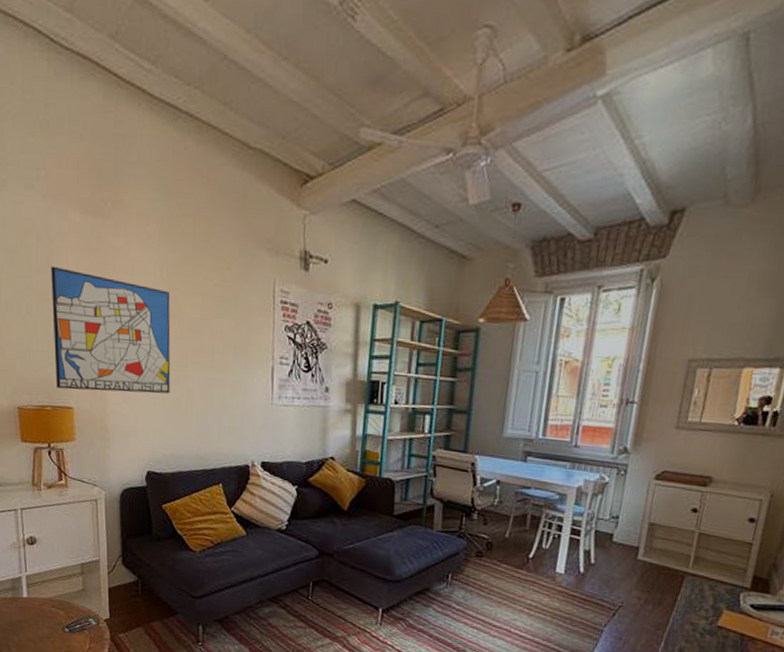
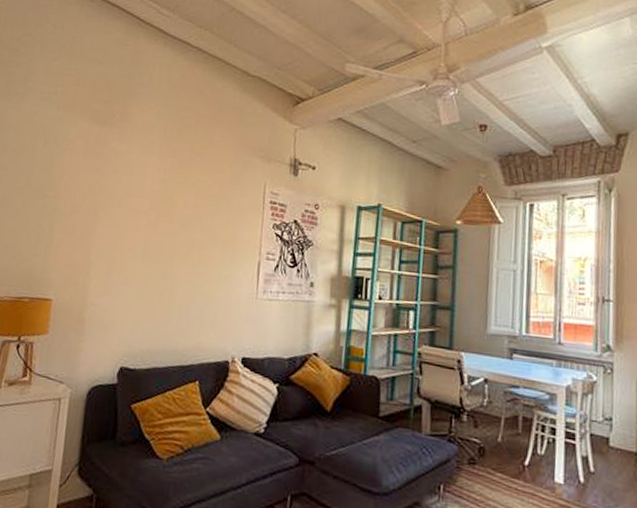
wall art: present [51,266,171,394] -> none [37,166,165,287]

